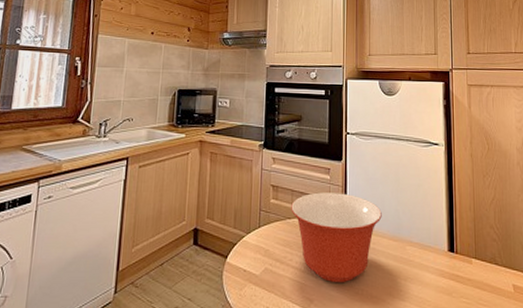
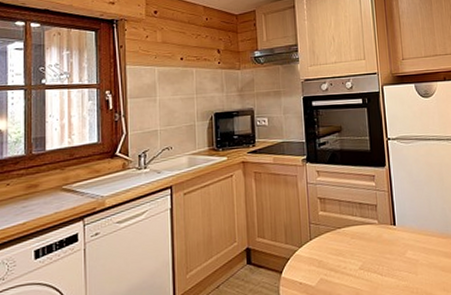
mixing bowl: present [291,192,382,283] -> none [340,198,430,285]

